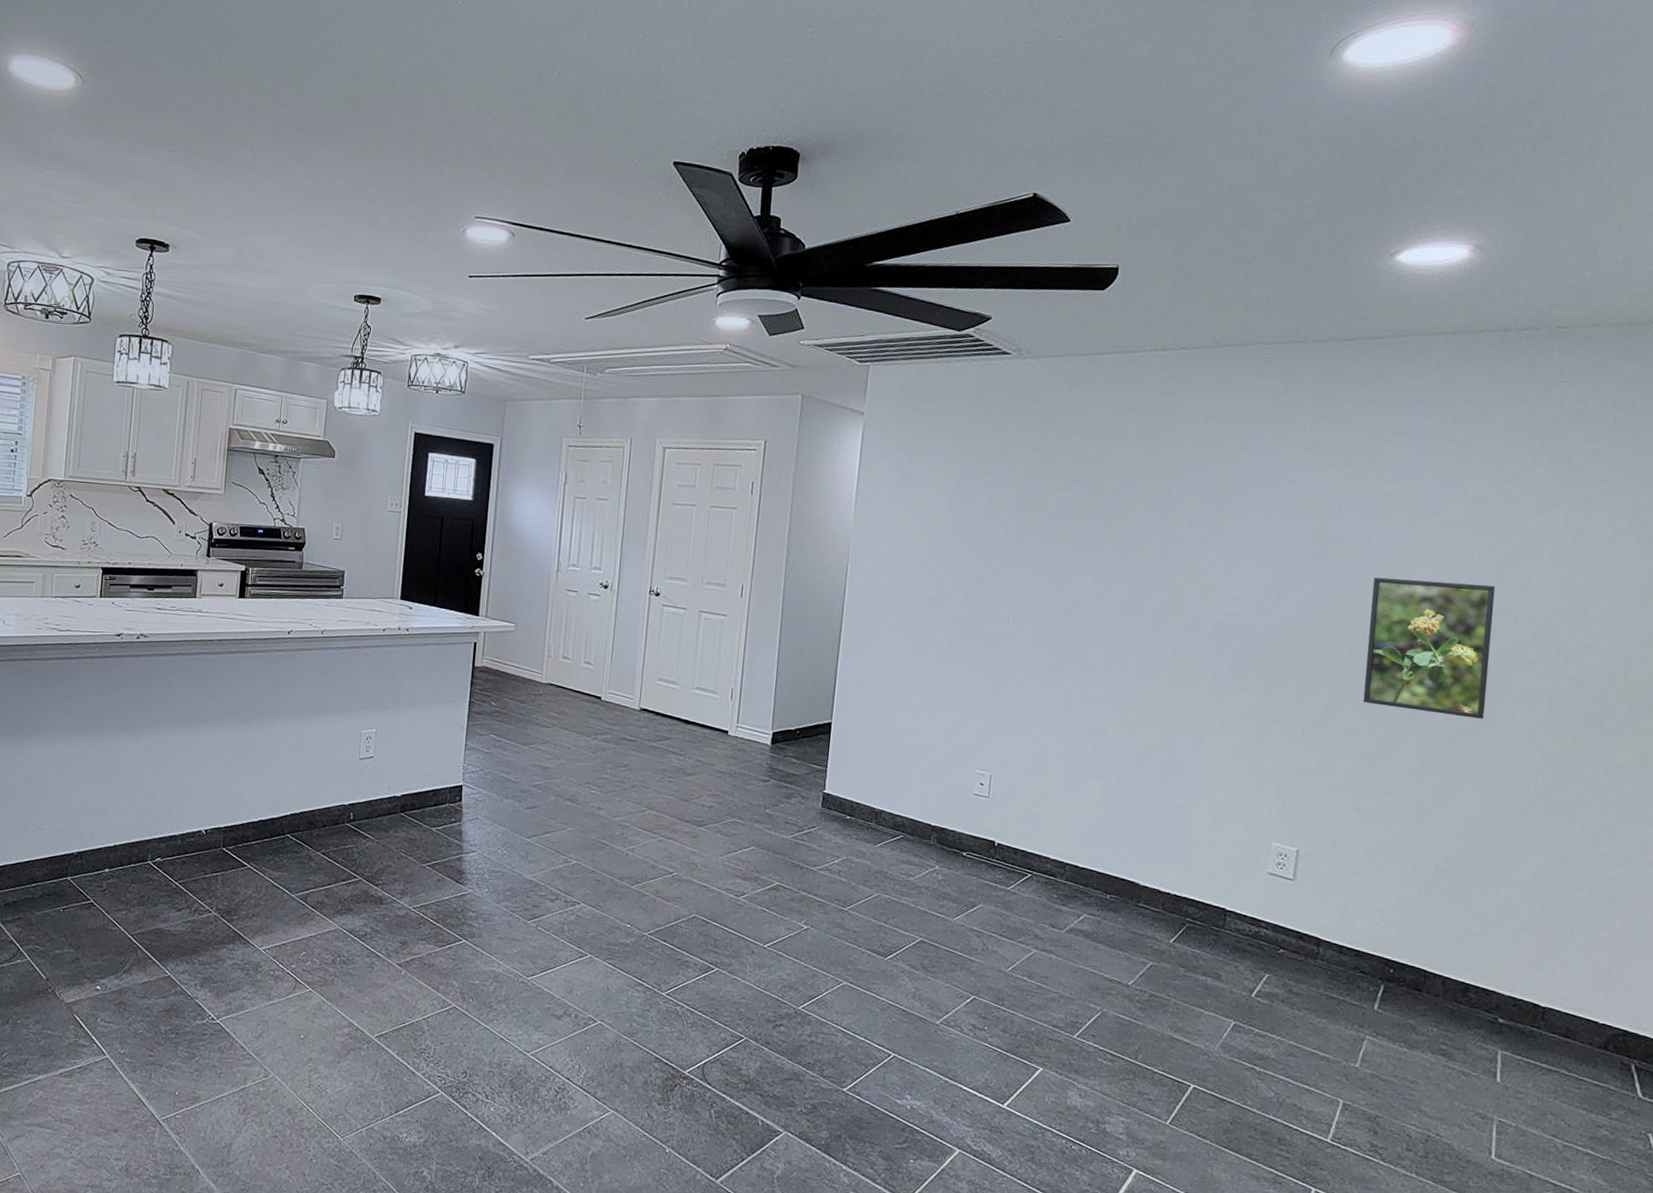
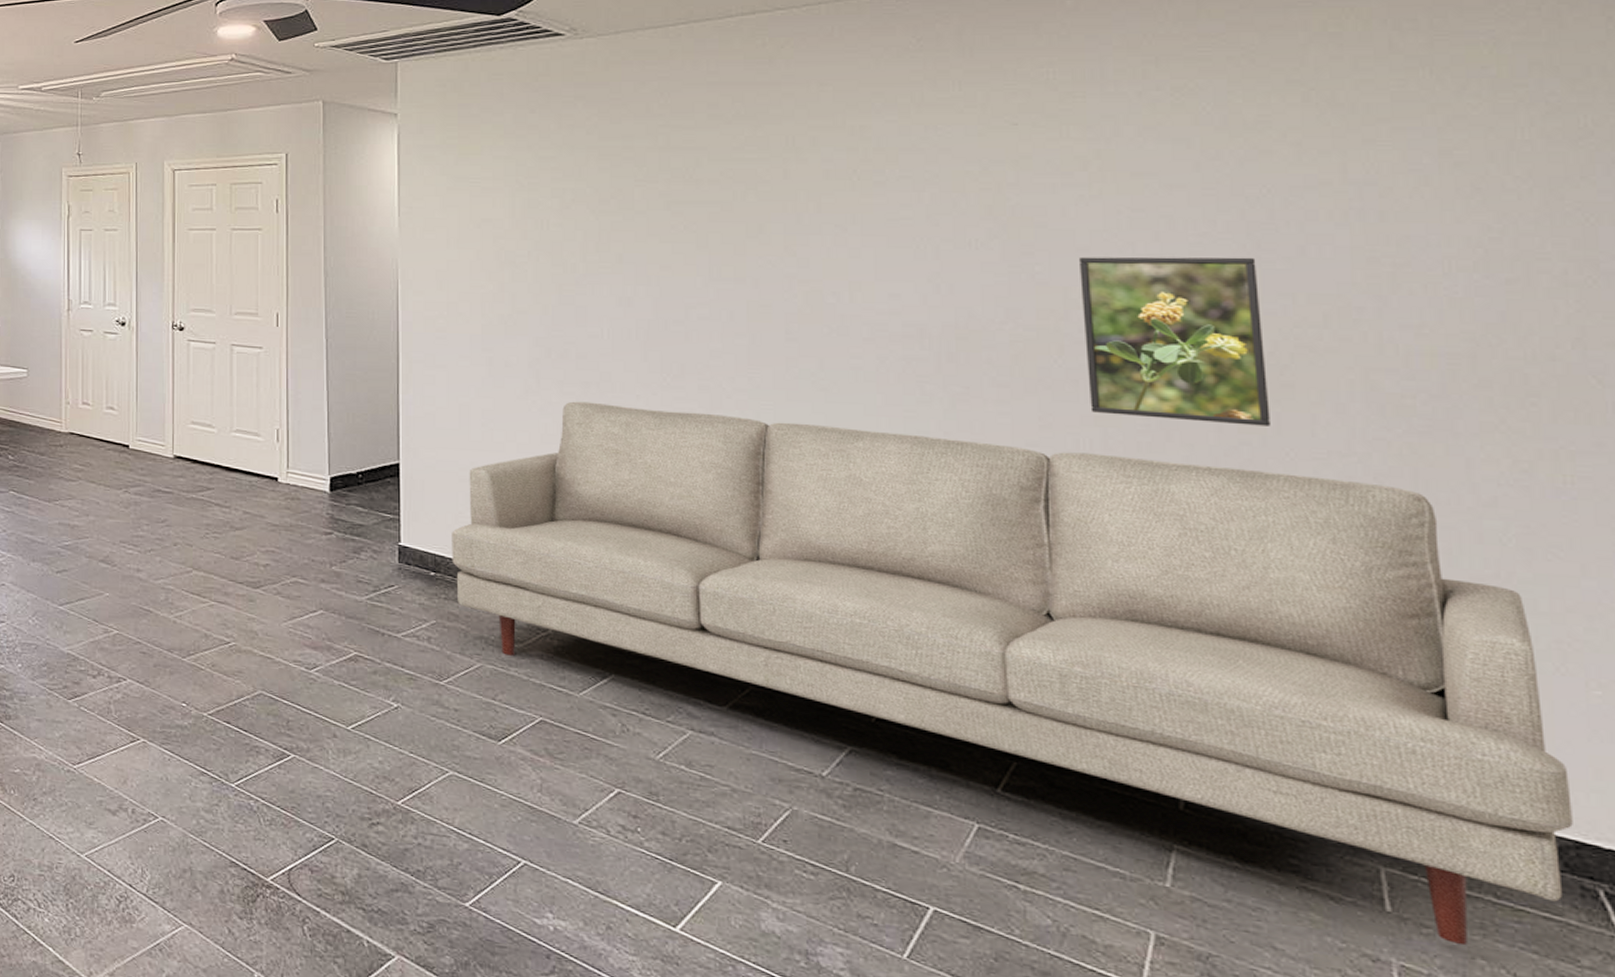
sofa: none [865,675,1629,1106] -> present [451,401,1573,946]

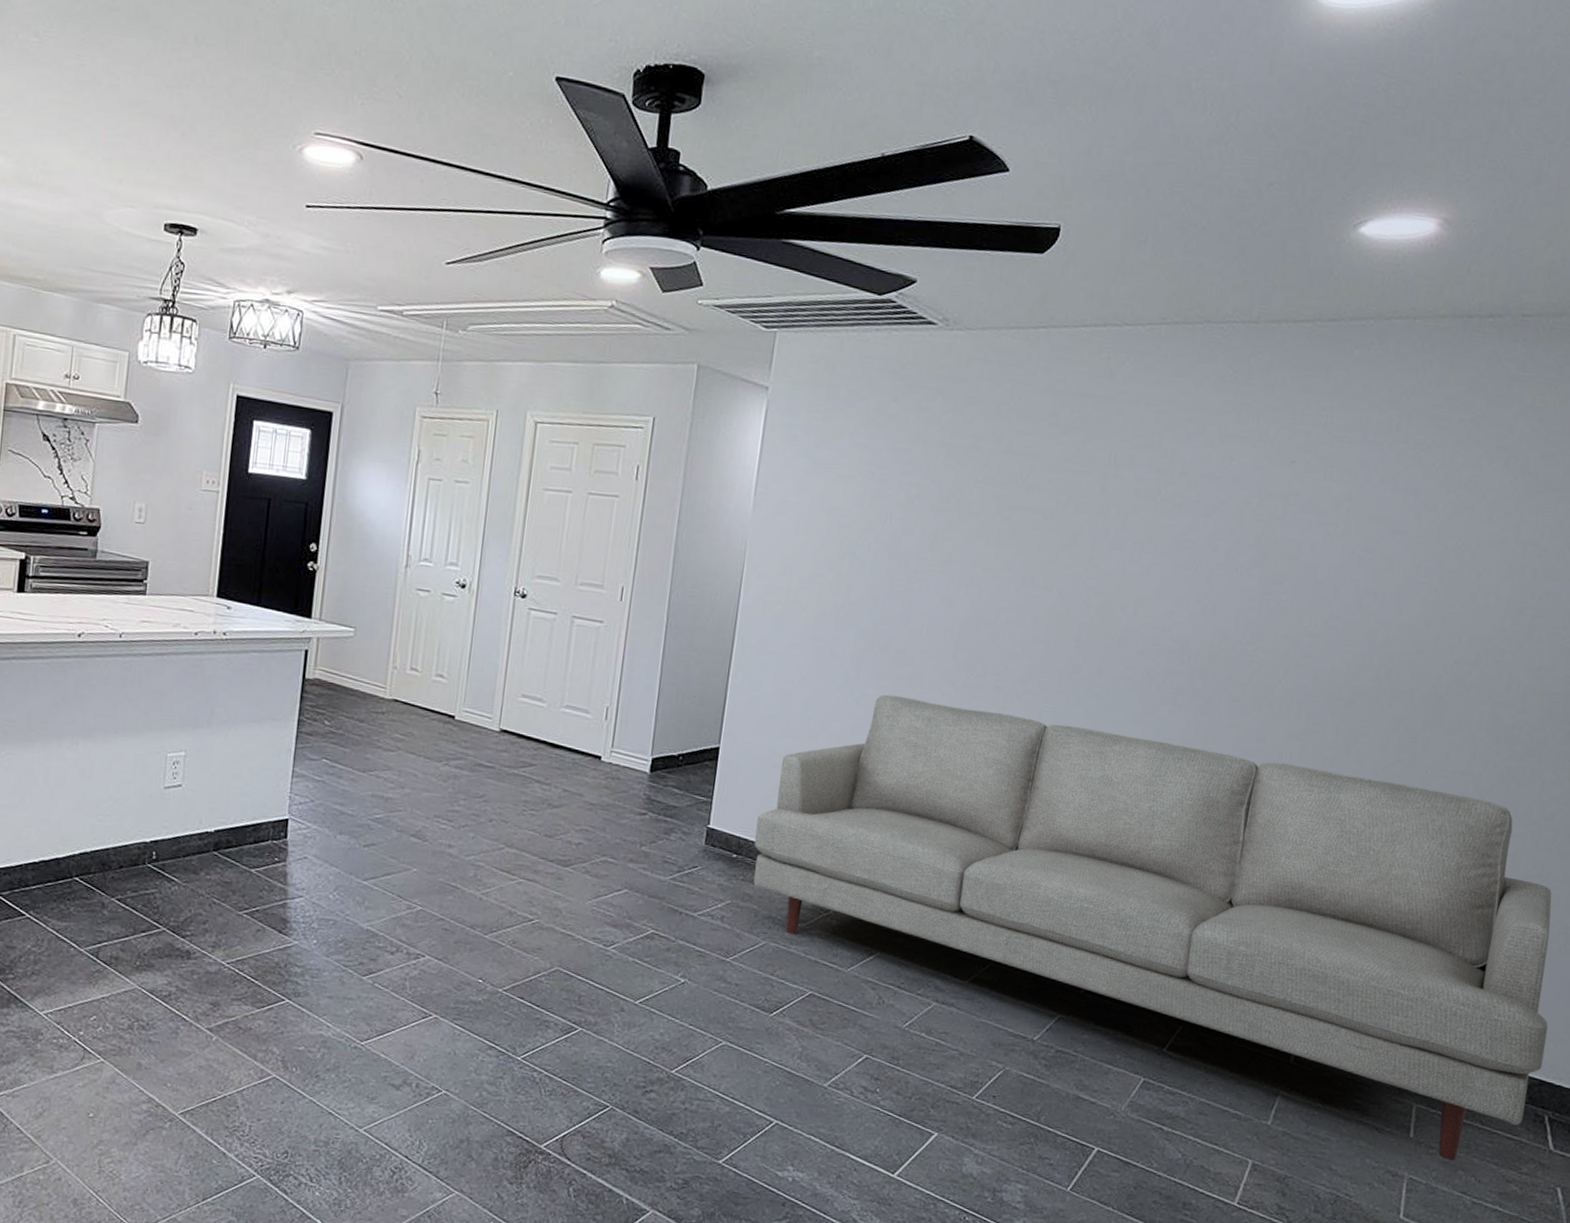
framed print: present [1080,257,1270,426] -> none [1296,589,1441,747]

